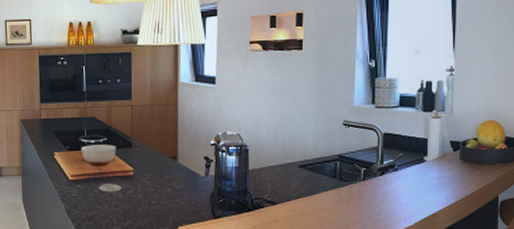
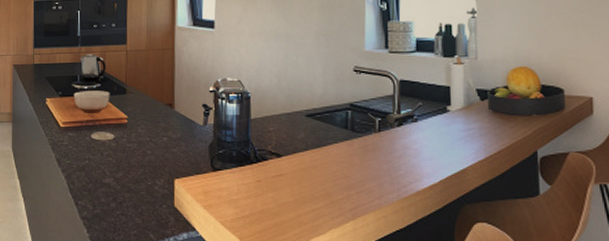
kettle: none [86,109,113,137] -> present [80,54,107,83]

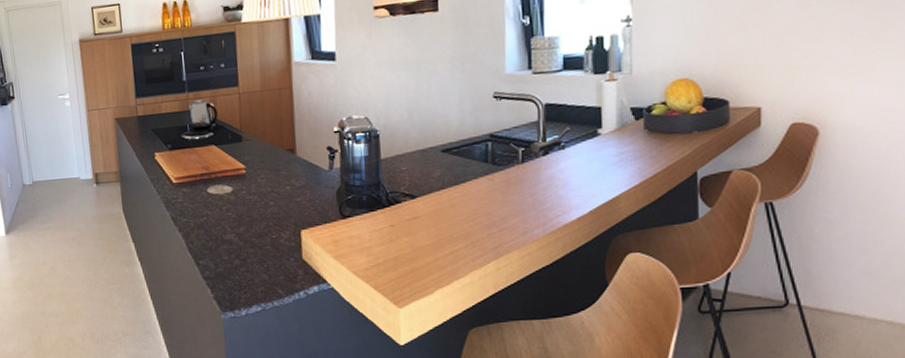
bowl: present [73,90,110,115] -> none [184,139,225,167]

